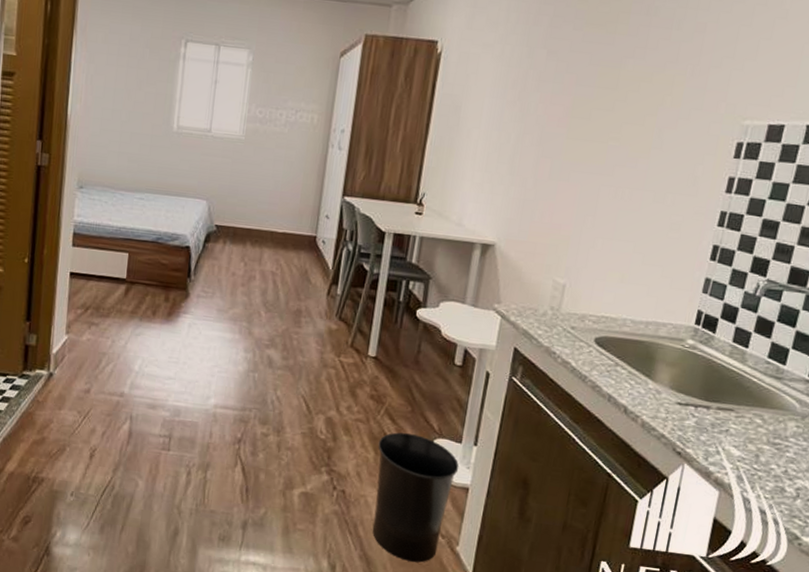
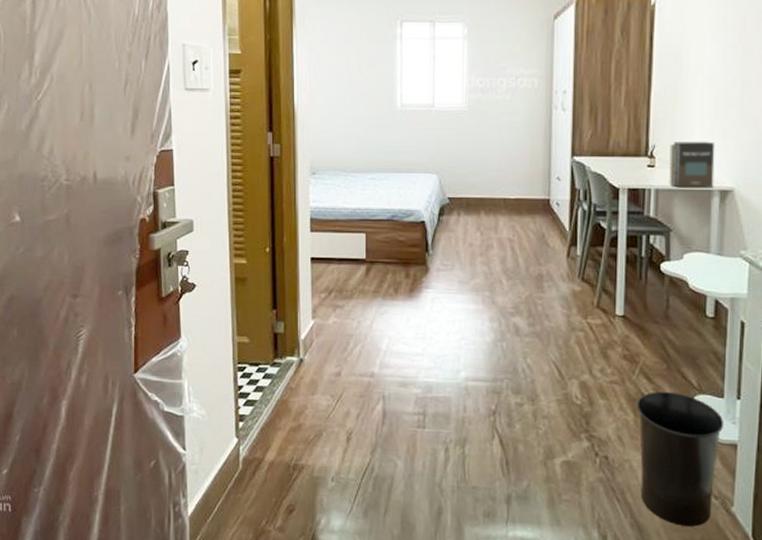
books: none [434,192,483,241] -> present [669,141,715,189]

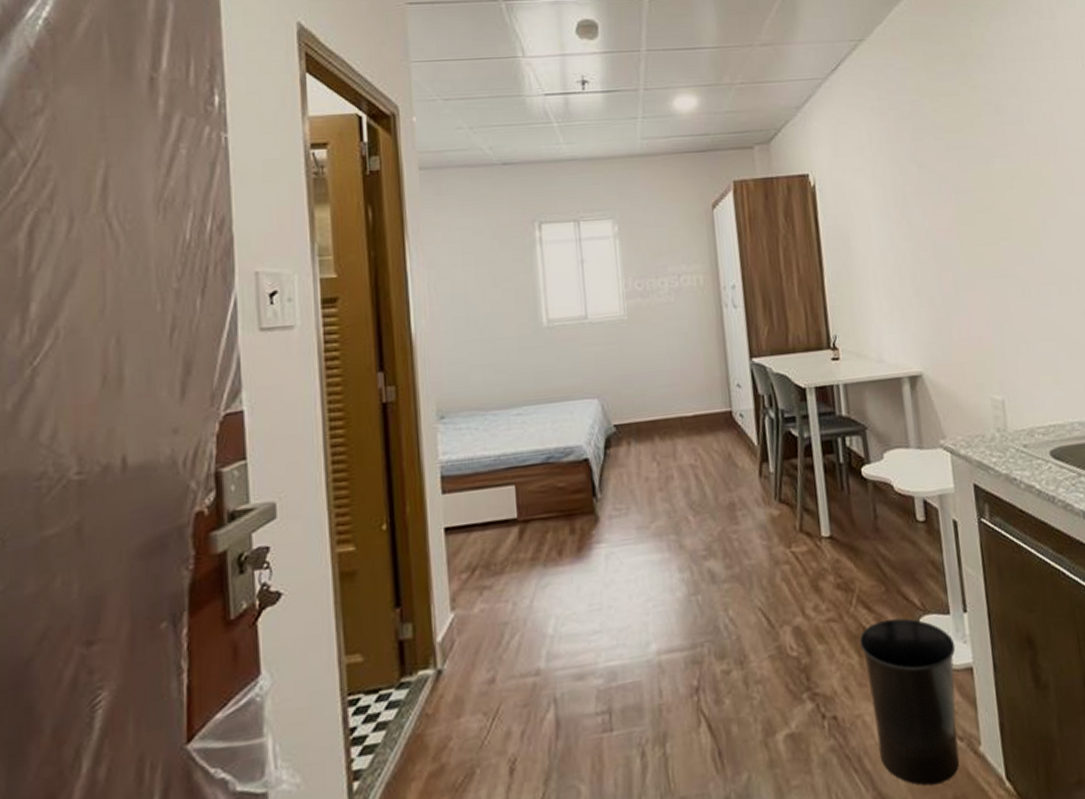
books: present [669,141,715,189] -> none [851,325,902,380]

